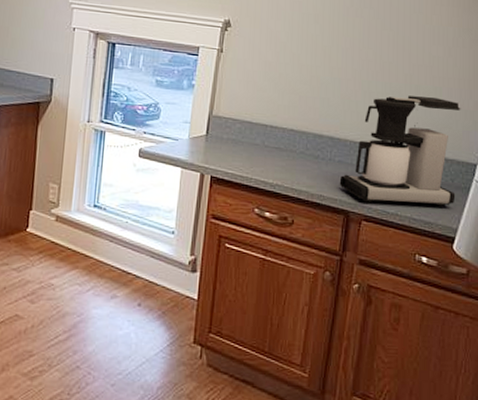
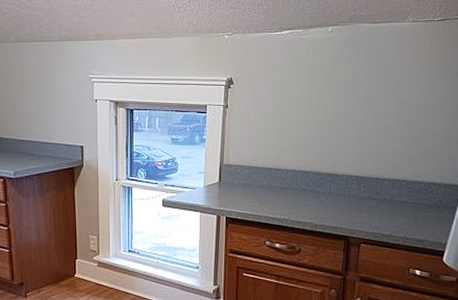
coffee maker: present [339,96,461,207] -> none [339,130,446,228]

